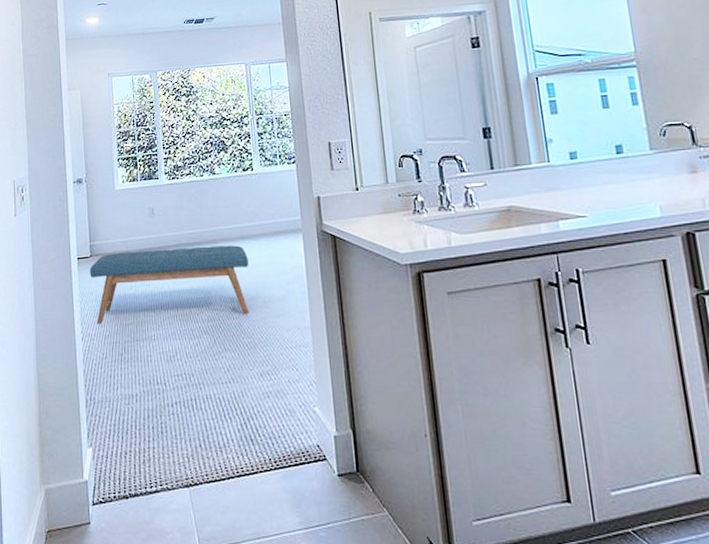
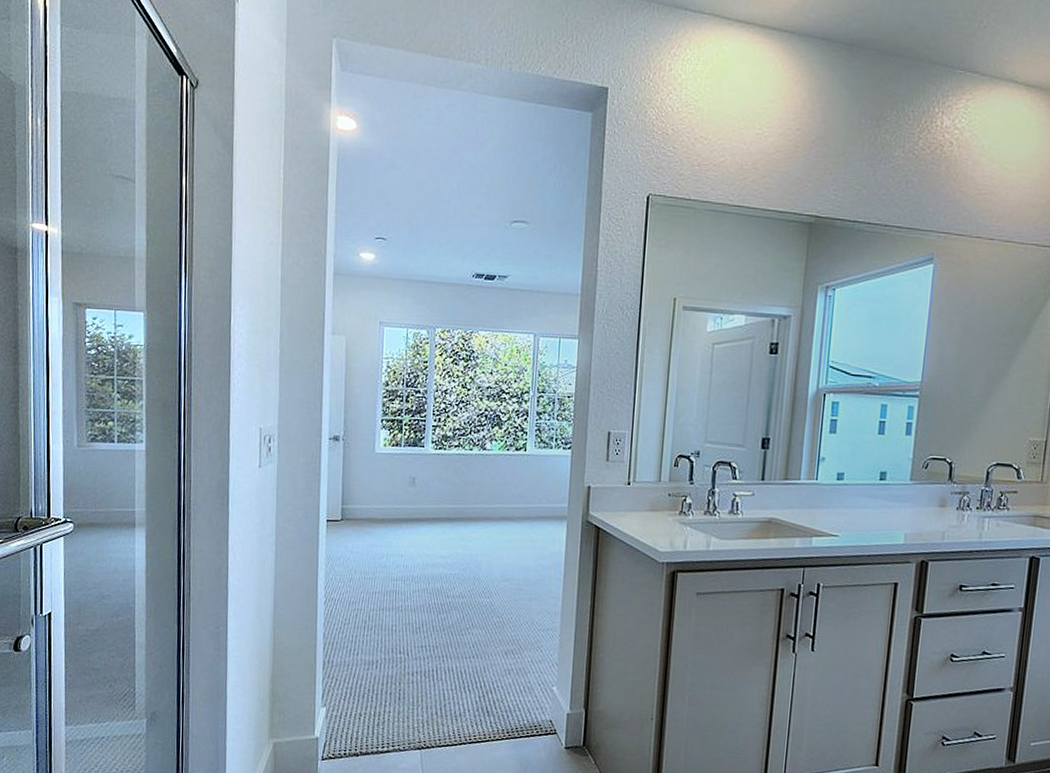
bench: present [90,245,249,325] -> none [339,519,509,595]

